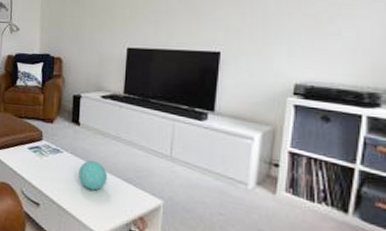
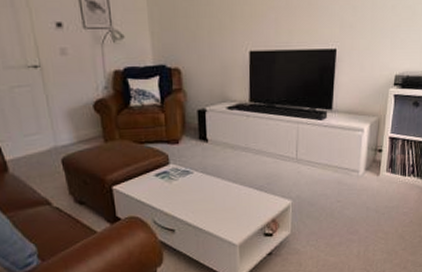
decorative ball: present [78,160,107,191] -> none [211,176,240,205]

